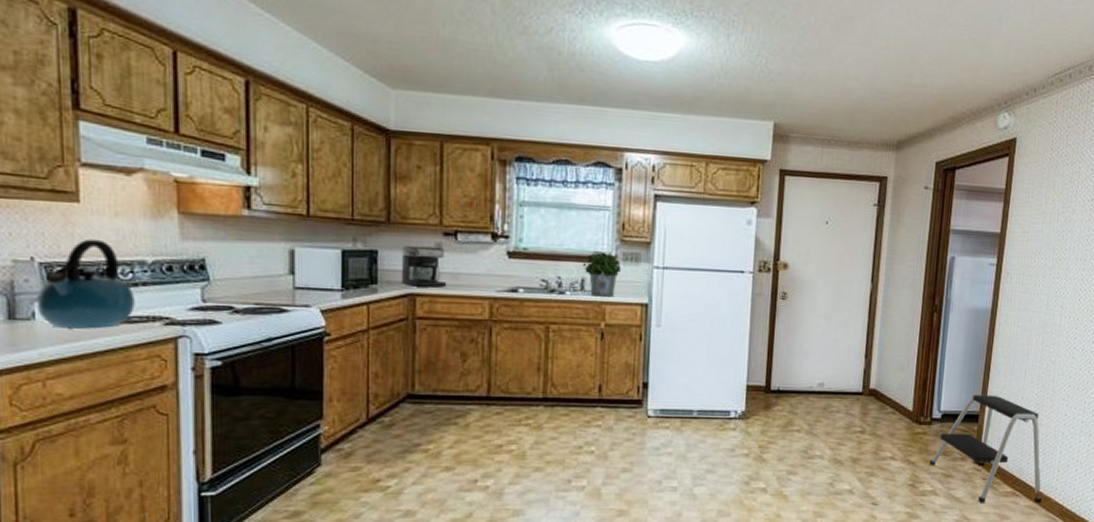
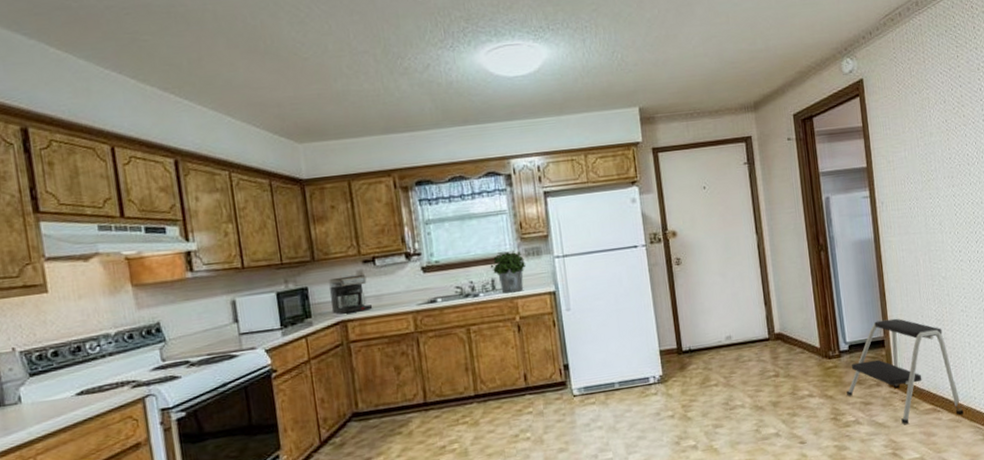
kettle: present [36,238,135,329] -> none [20,321,105,407]

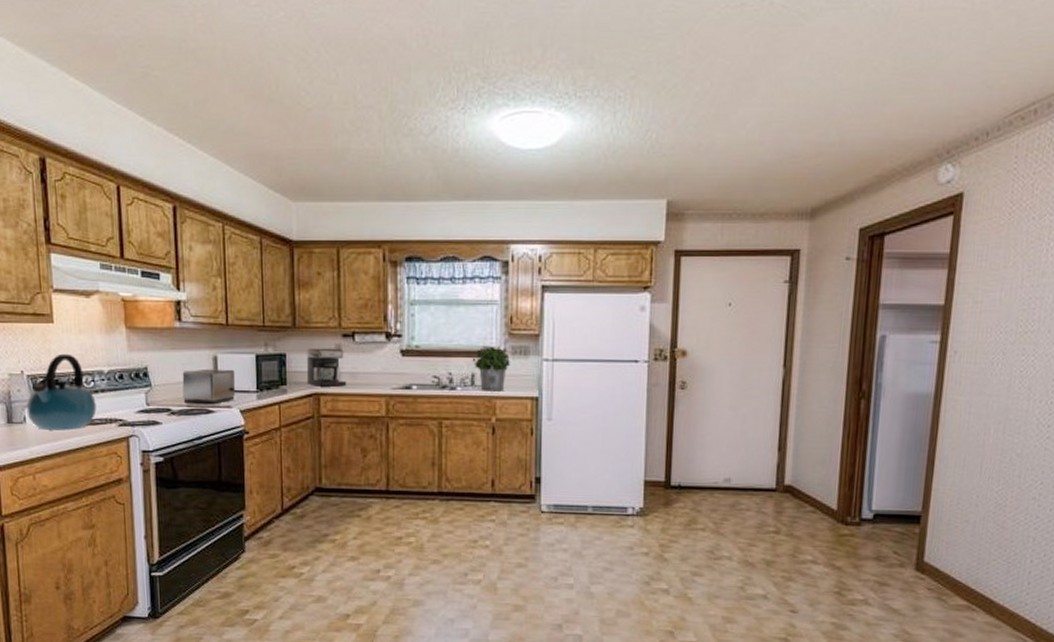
kettle: none [20,321,105,407] -> present [26,353,97,430]
toaster: none [198,310,259,352] -> present [182,368,236,404]
step stool: present [846,318,964,425] -> none [859,492,1007,621]

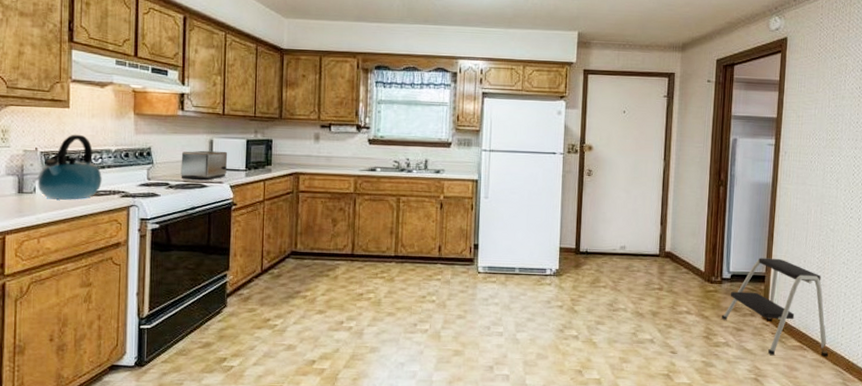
coffee maker: present [307,348,347,387] -> none [290,135,323,168]
potted plant: present [472,346,510,392] -> none [426,138,456,175]
step stool: none [859,492,1007,621] -> present [722,258,828,358]

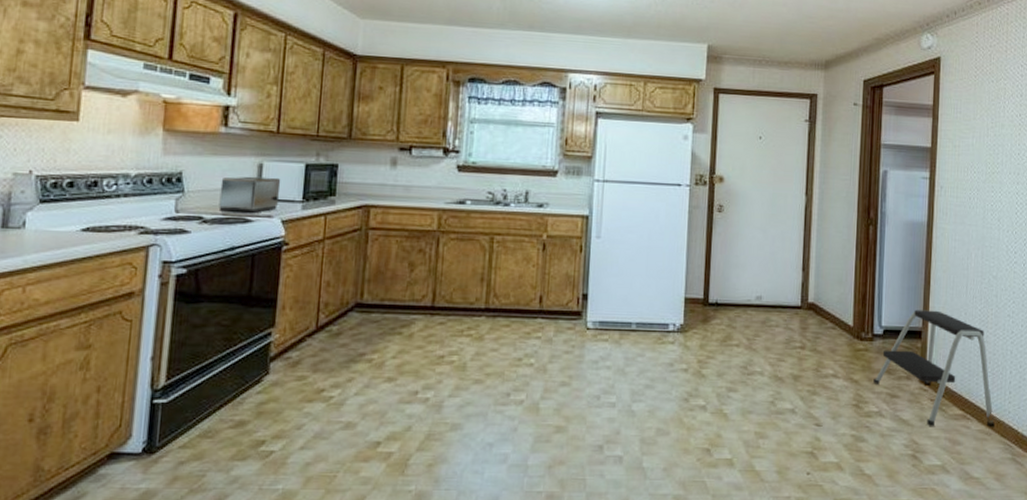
kettle: present [37,134,102,200] -> none [28,153,116,237]

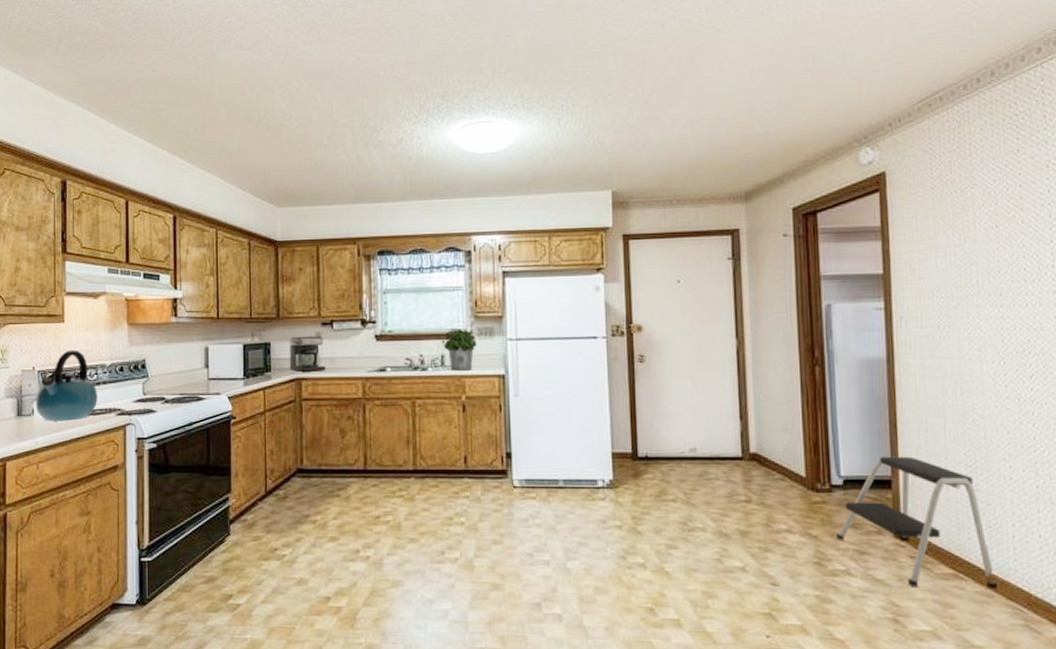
kettle: none [28,153,116,237] -> present [35,349,98,421]
toaster: present [219,176,281,213] -> none [176,358,225,392]
coffee maker: none [358,159,400,200] -> present [290,336,326,372]
potted plant: none [527,165,563,209] -> present [441,329,476,371]

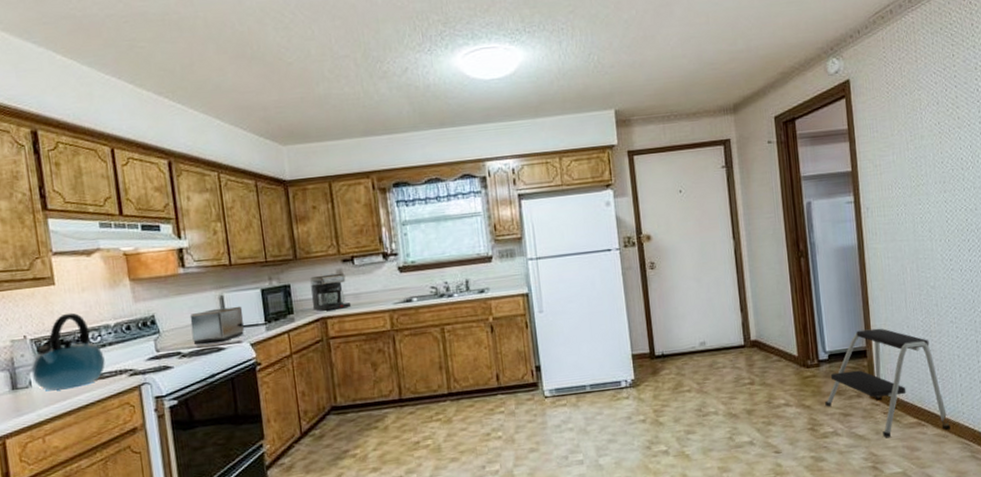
toaster: none [176,358,225,392] -> present [189,306,245,344]
potted plant: present [441,329,476,371] -> none [464,253,499,295]

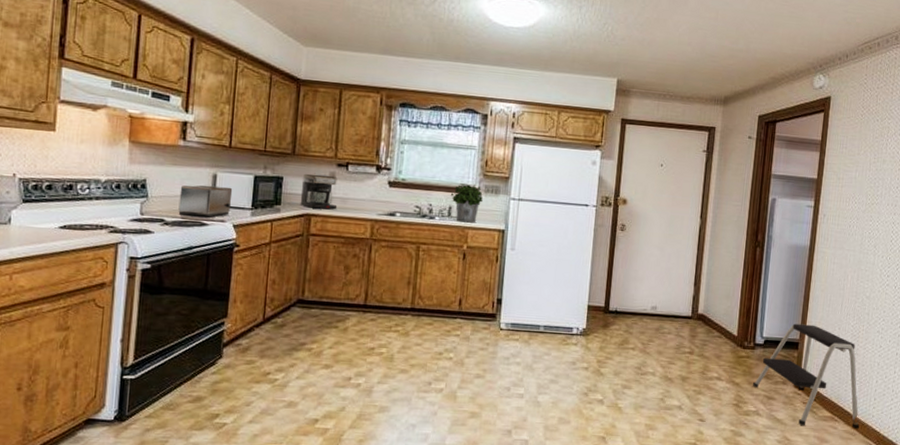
kettle: present [31,312,105,391] -> none [13,160,89,234]
potted plant: none [464,253,499,295] -> present [450,183,483,223]

